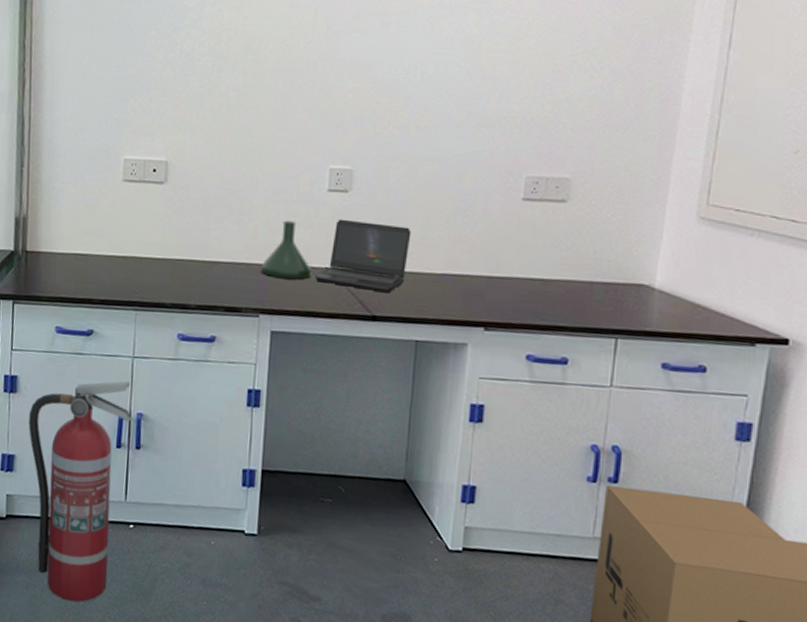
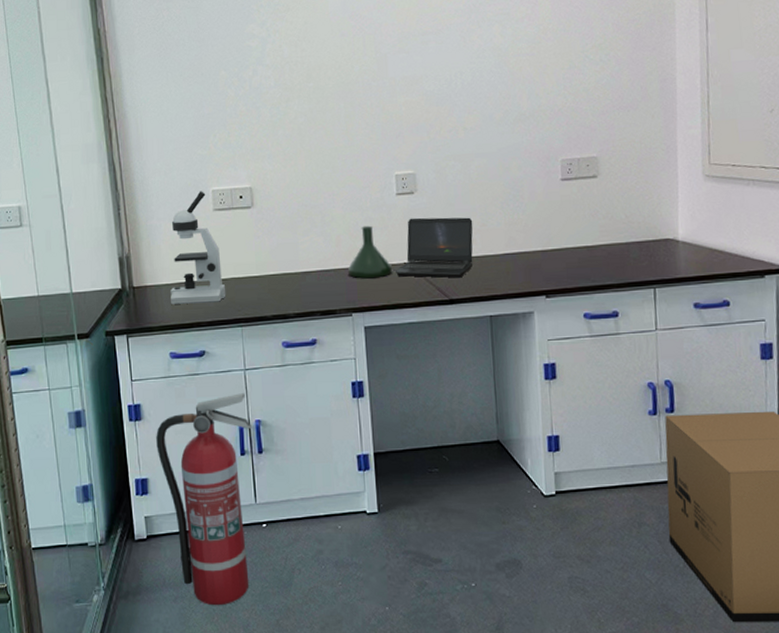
microscope: none [64,158,125,281] -> present [170,191,226,304]

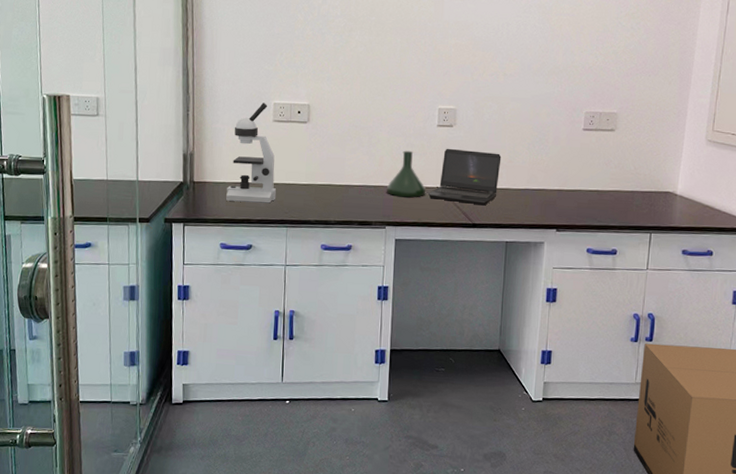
fire extinguisher: present [156,393,251,606] -> none [199,285,286,467]

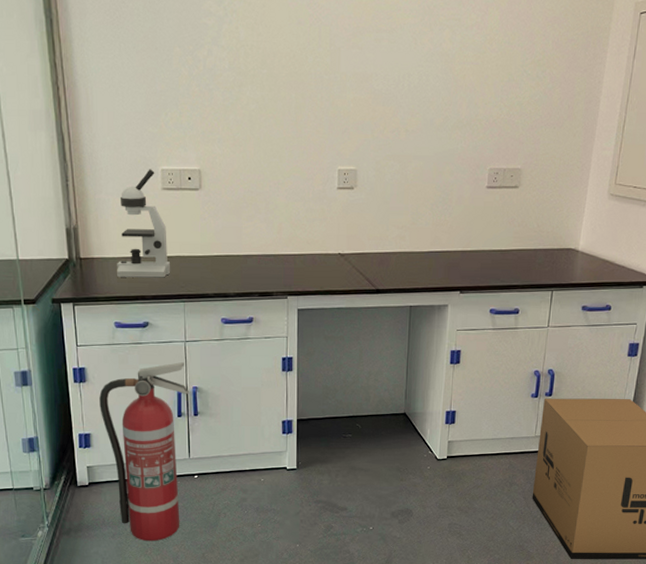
fire extinguisher: none [199,285,286,467] -> present [99,362,189,542]
flask: present [387,150,426,198] -> none [287,216,327,266]
laptop computer: present [428,148,502,206] -> none [330,212,404,271]

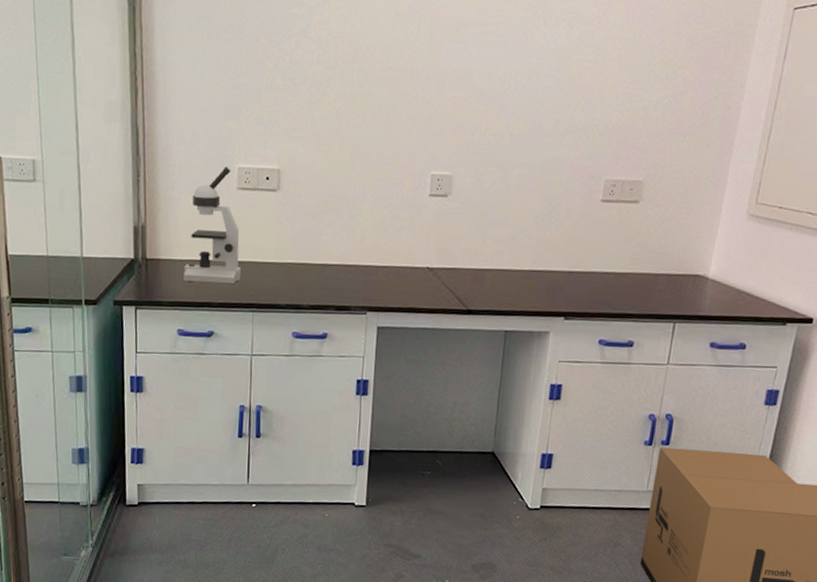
fire extinguisher: present [99,362,189,542] -> none [155,377,252,574]

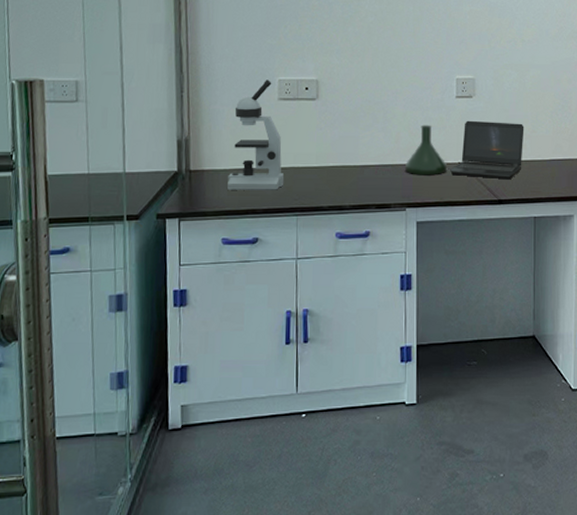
flask: none [369,224,414,280] -> present [405,124,447,176]
laptop computer: none [417,222,504,289] -> present [450,120,524,180]

